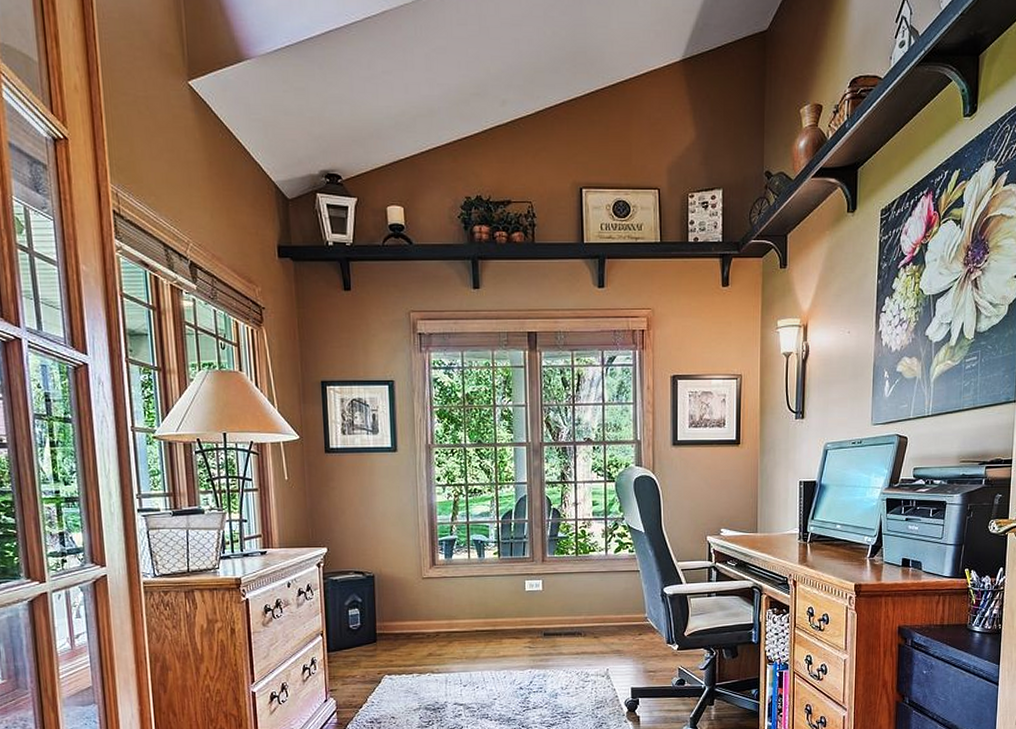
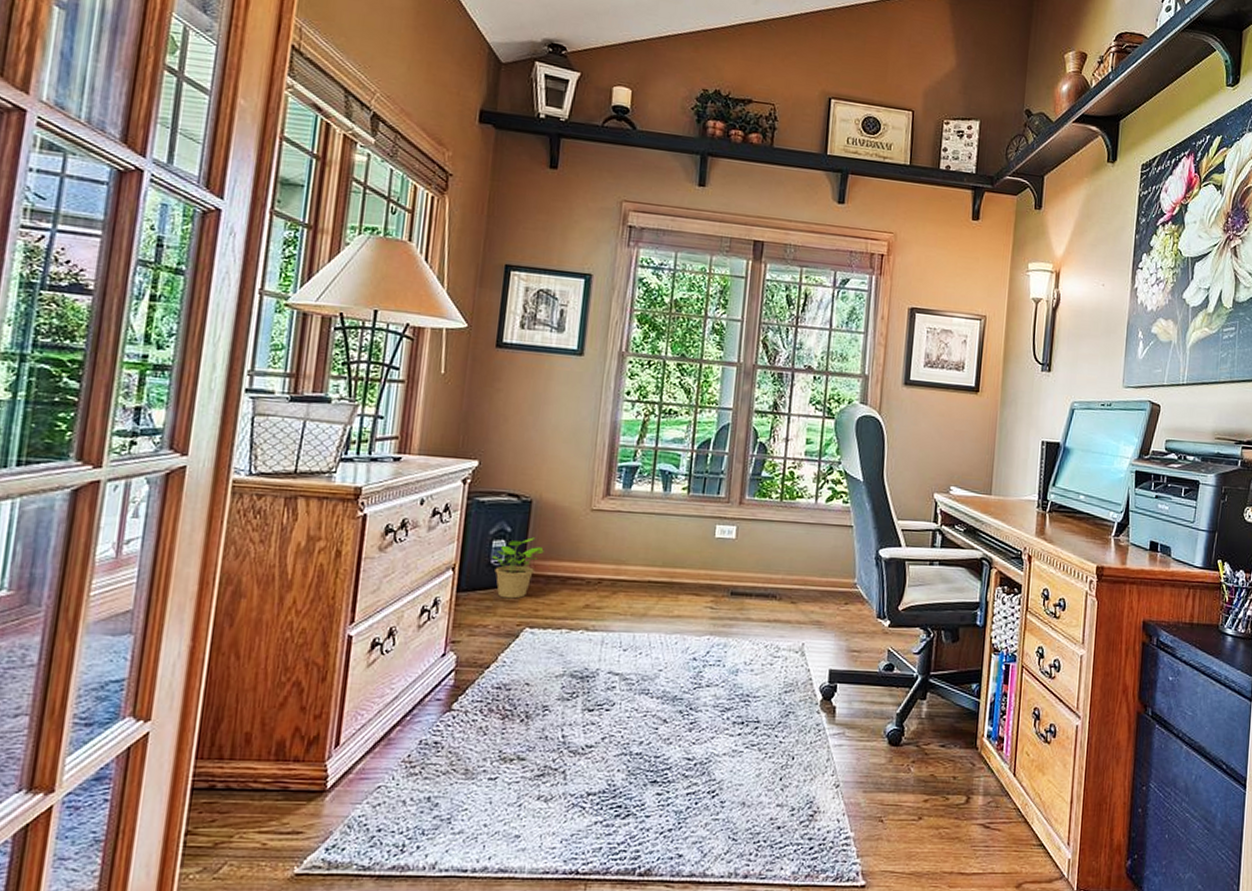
potted plant: none [350,604,390,654] -> present [491,537,544,599]

